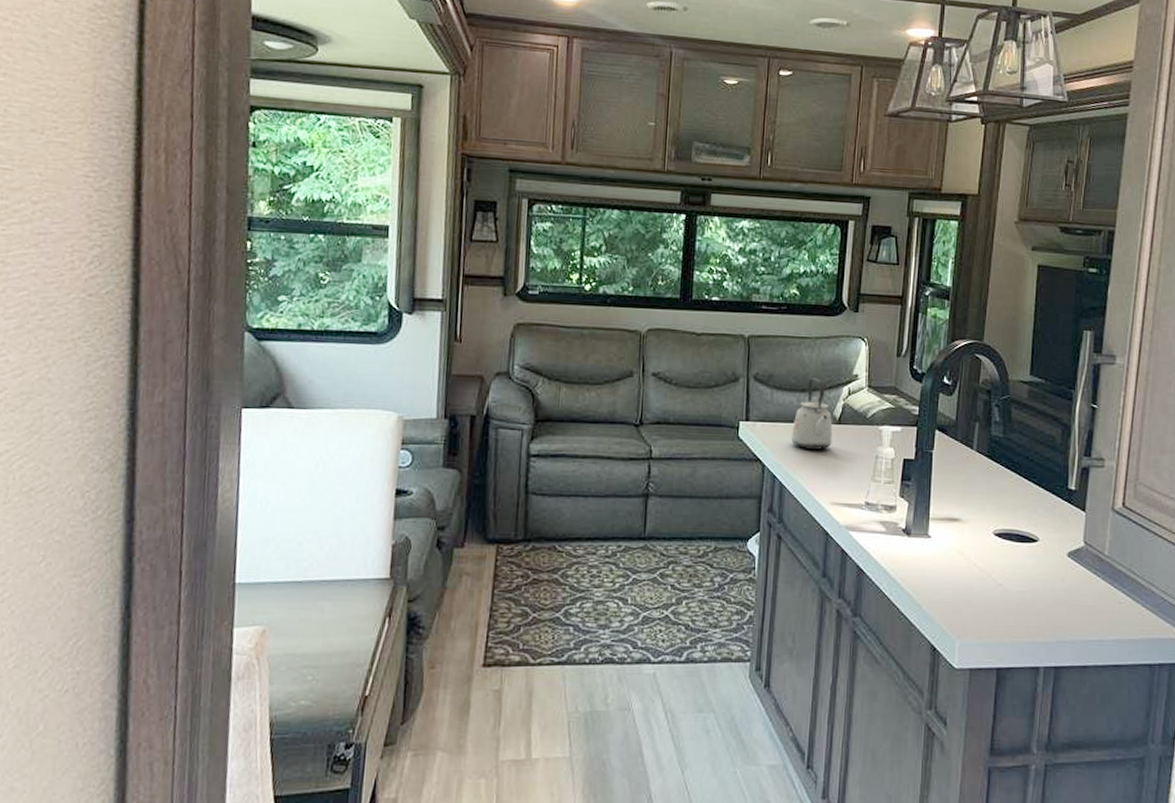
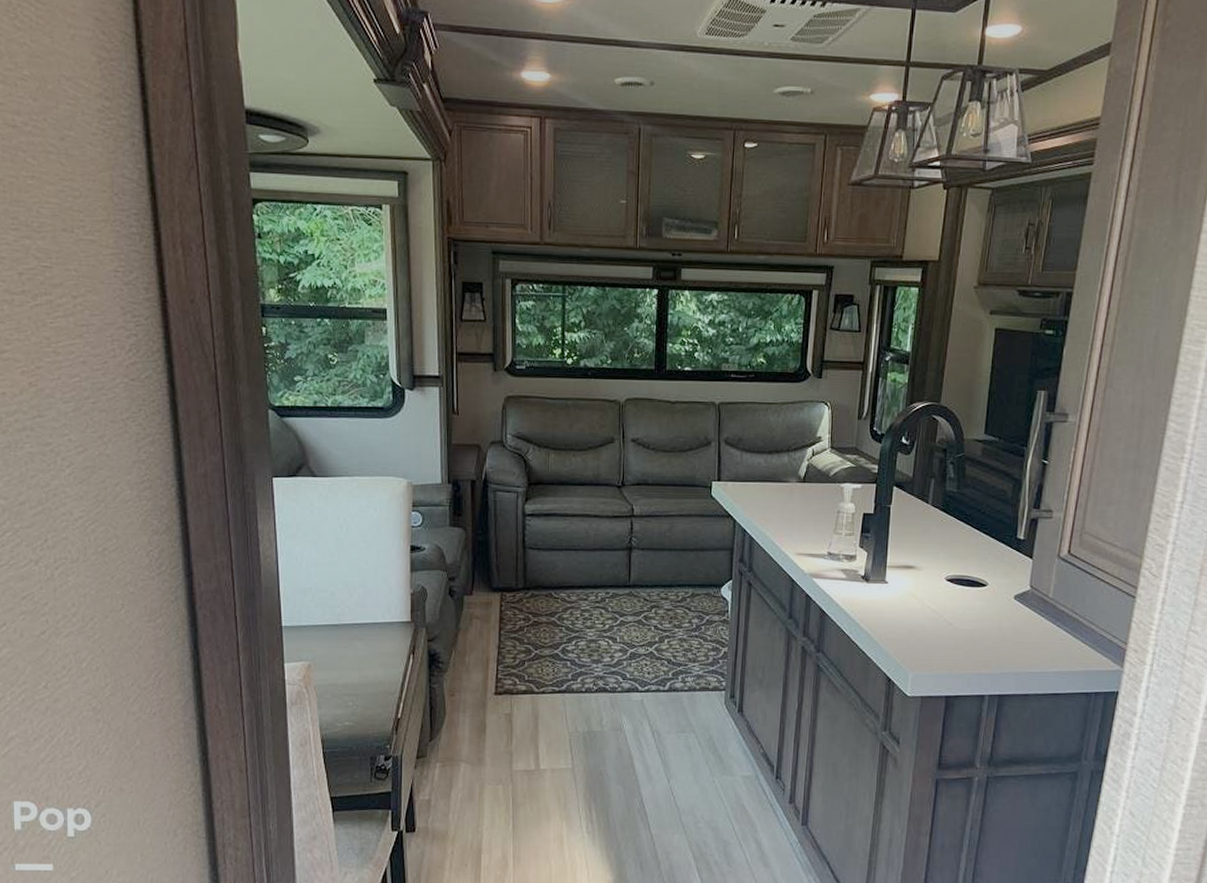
kettle: present [791,378,833,450] -> none [760,440,798,506]

